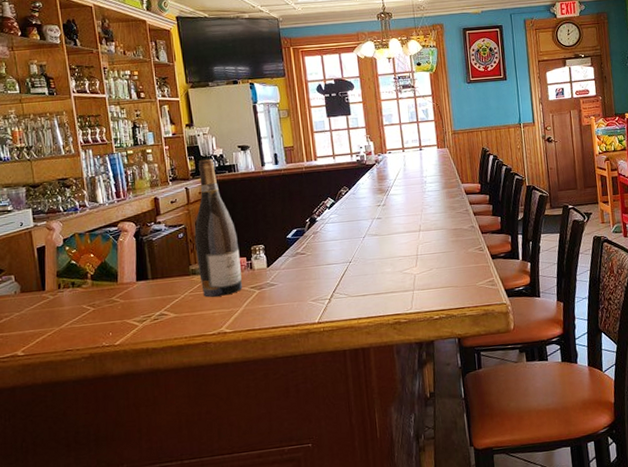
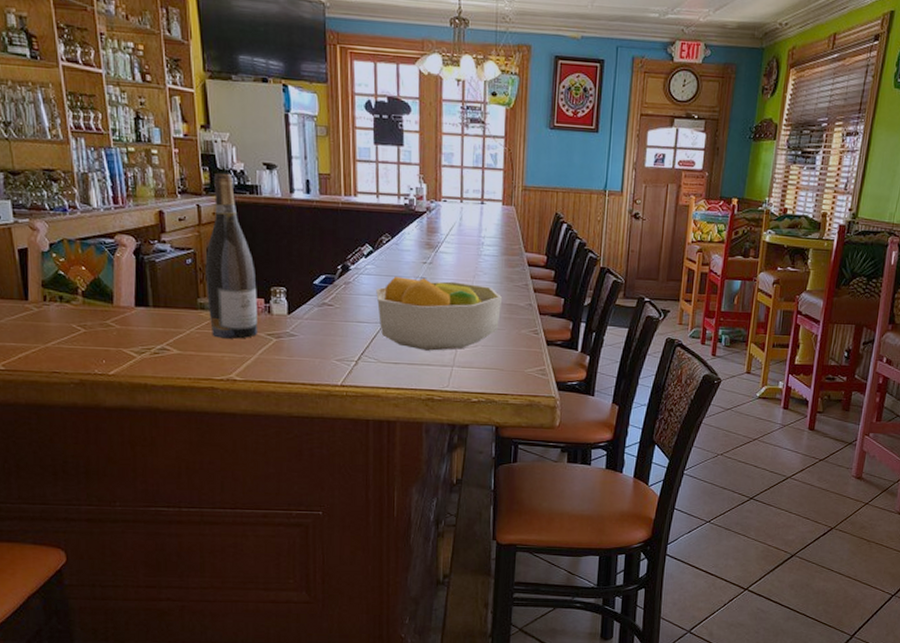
fruit bowl: none [340,216,449,281] -> present [376,276,503,351]

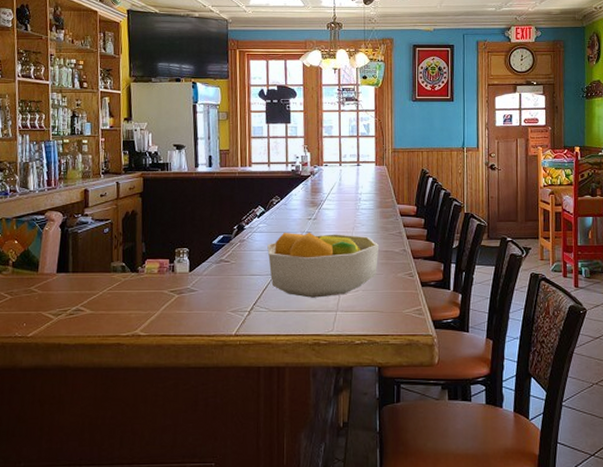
wine bottle: present [205,173,257,339] -> none [119,155,163,297]

